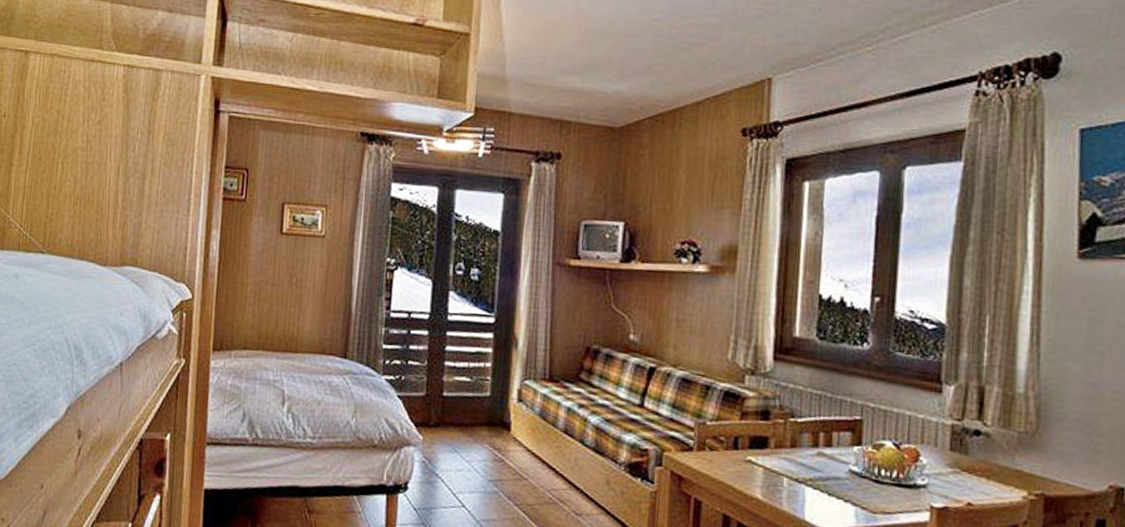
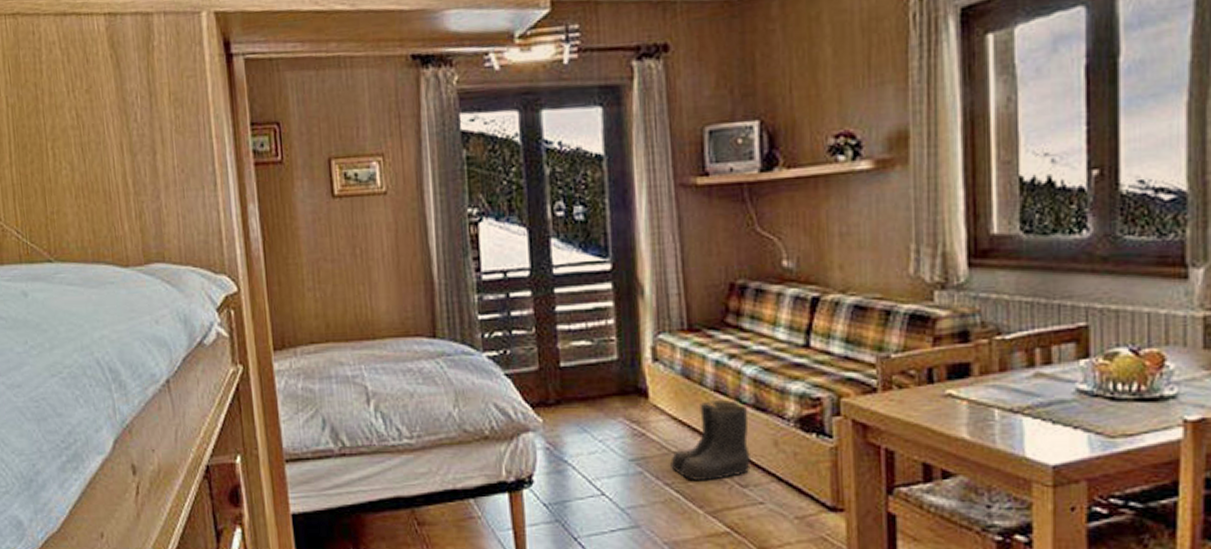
boots: none [520,440,589,507] -> present [669,400,751,482]

